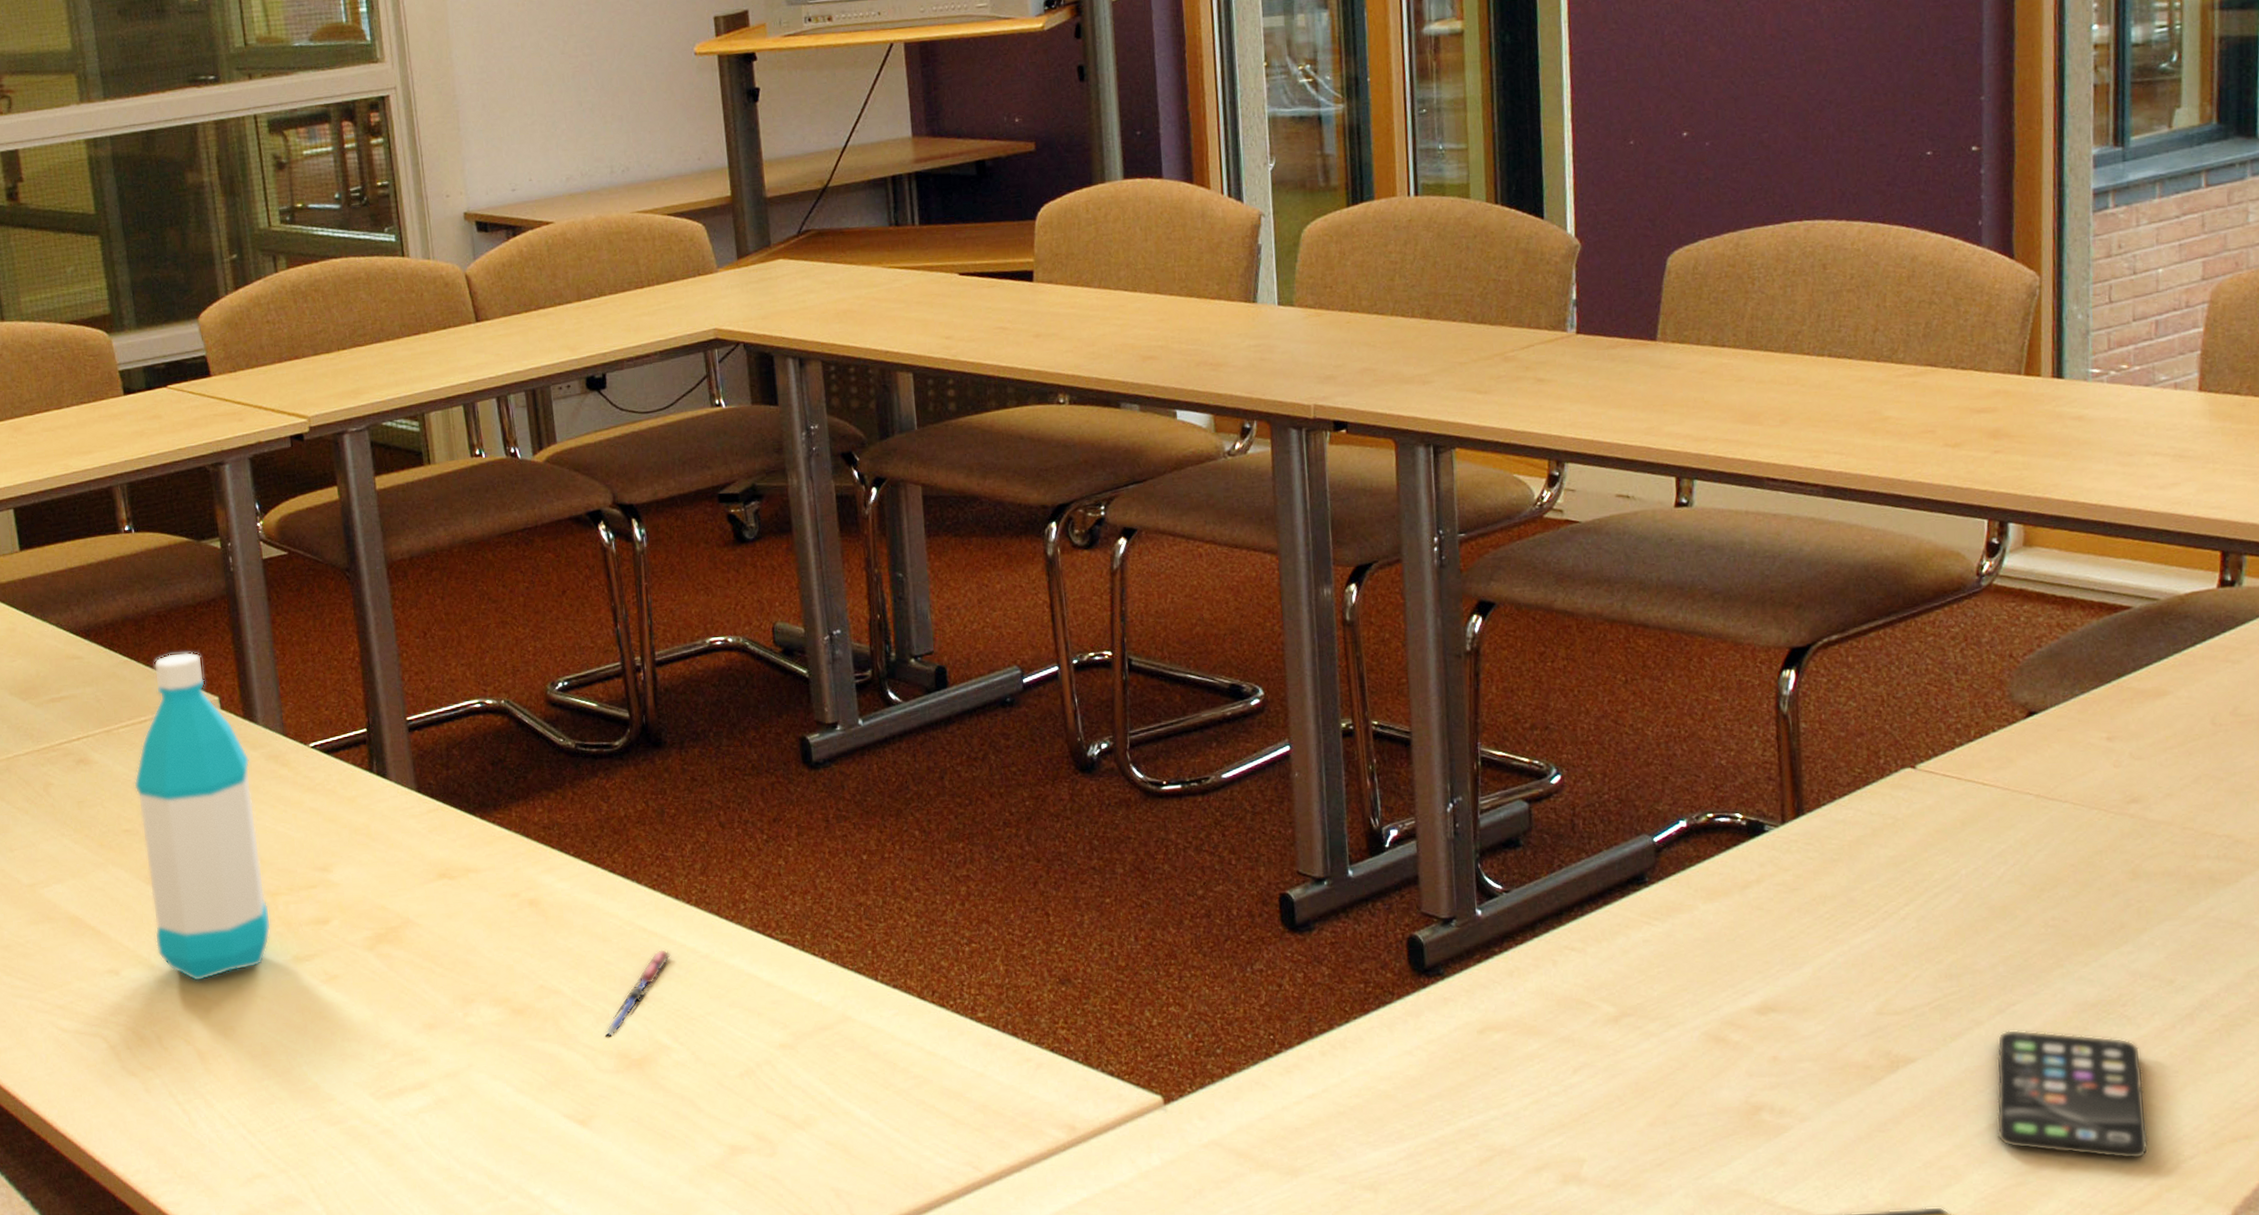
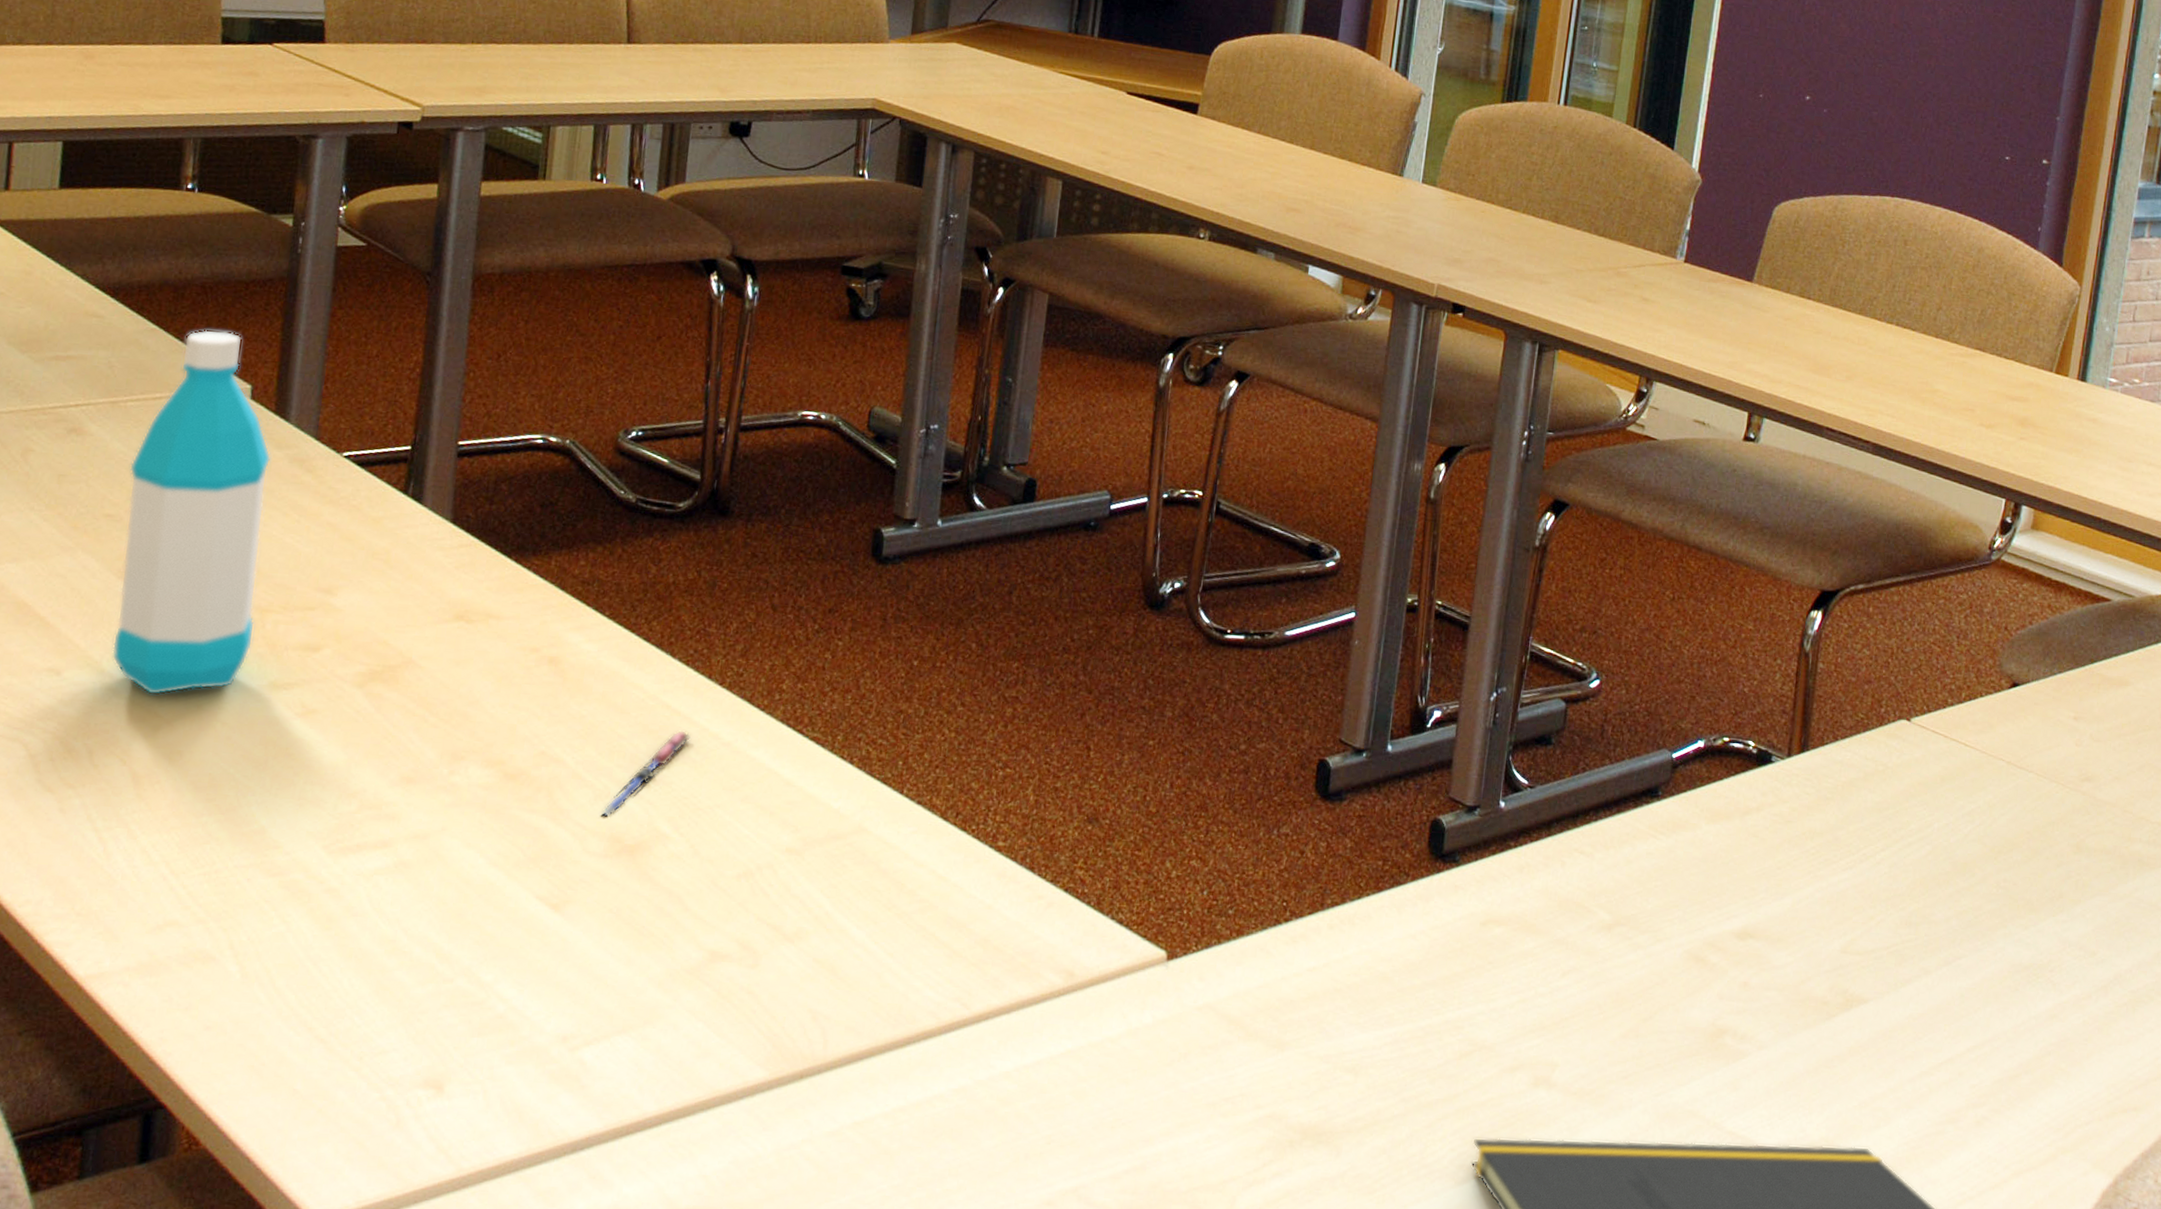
smartphone: present [1996,1029,2149,1160] -> none [1926,982,2059,1120]

